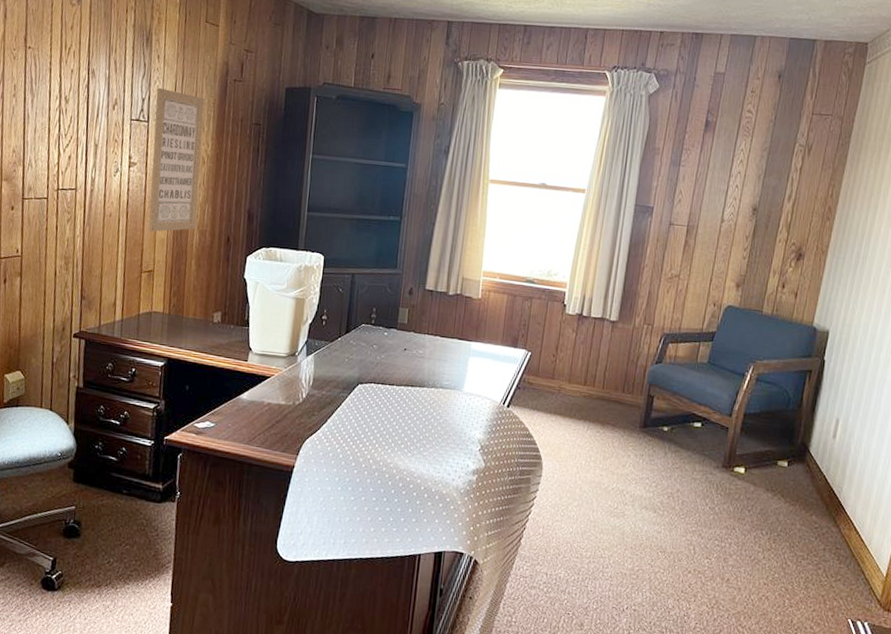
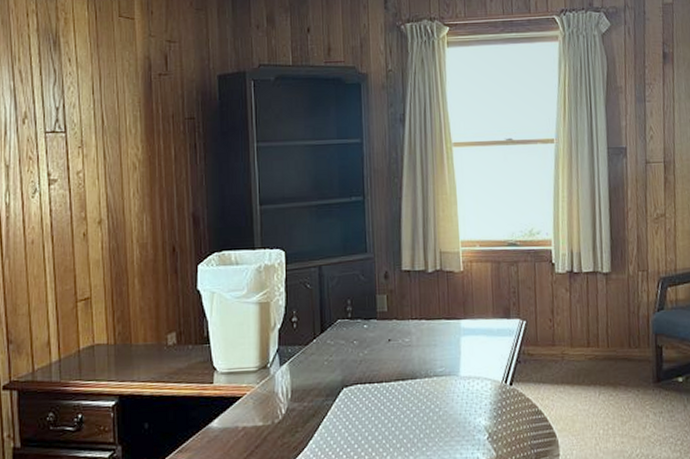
wall art: present [148,88,205,232] -> none [72,93,134,254]

